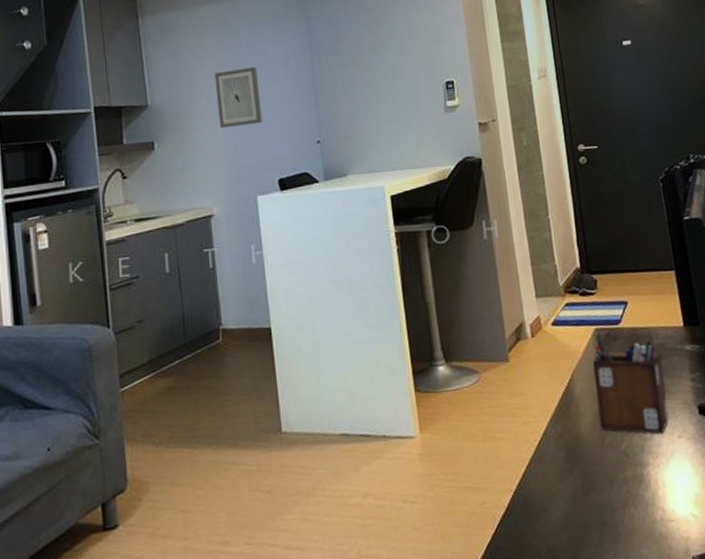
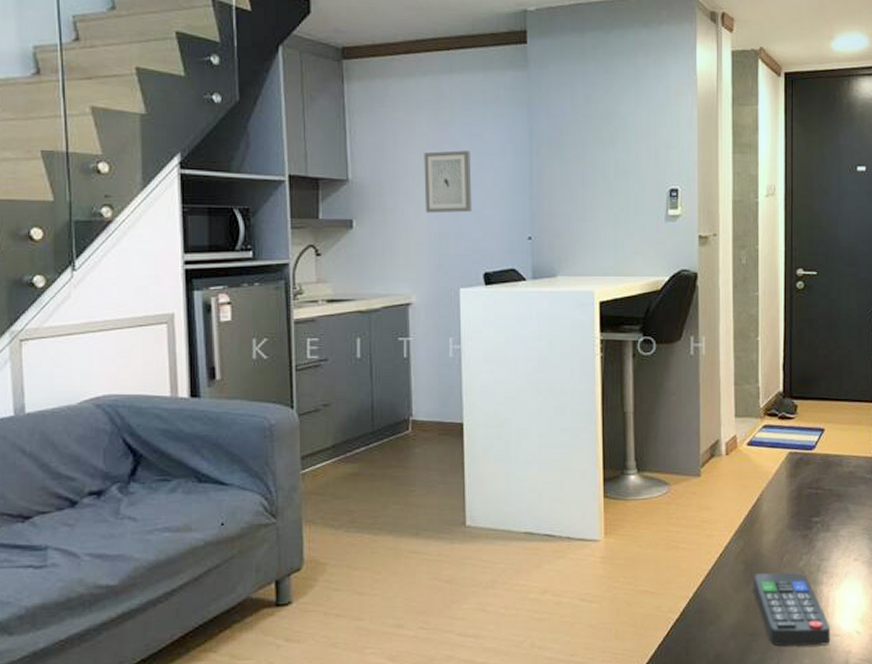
remote control: none [576,455,667,537] -> present [754,572,831,646]
desk organizer: present [592,332,669,434] -> none [781,456,850,556]

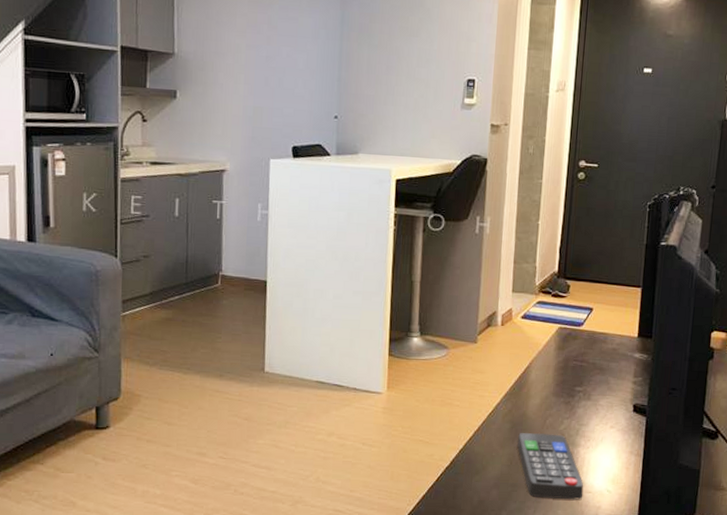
wall art: present [424,150,472,214] -> none [242,31,286,90]

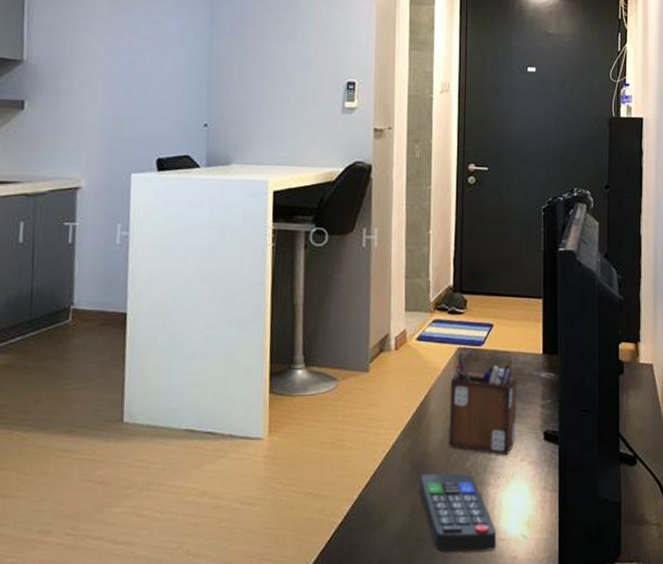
desk organizer: none [545,331,612,423] -> present [449,352,517,456]

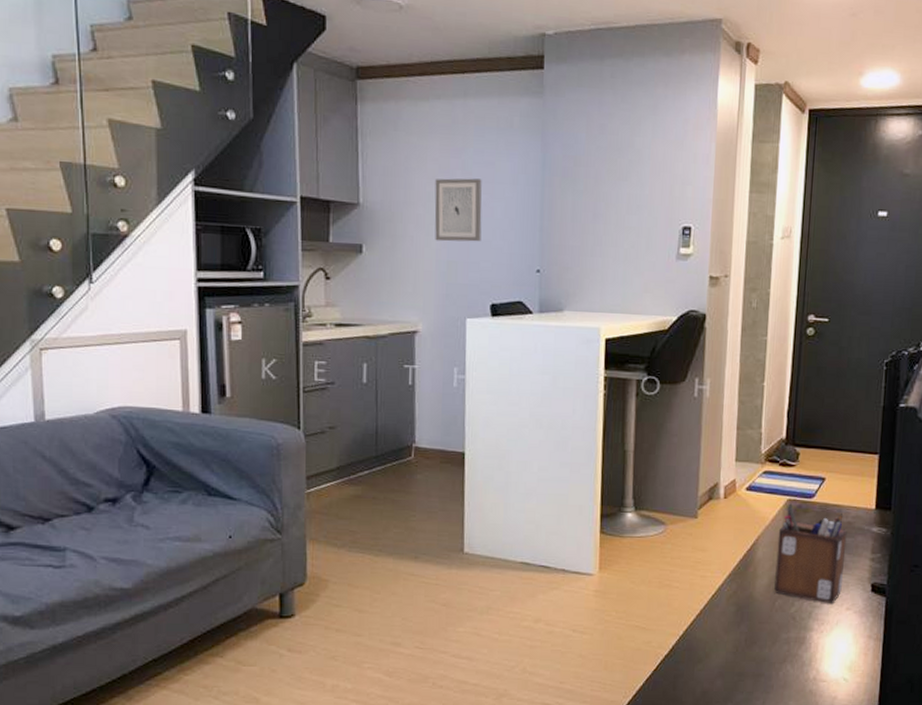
wall art: none [100,35,150,98] -> present [434,178,482,242]
remote control: present [420,473,497,552] -> none [744,617,818,690]

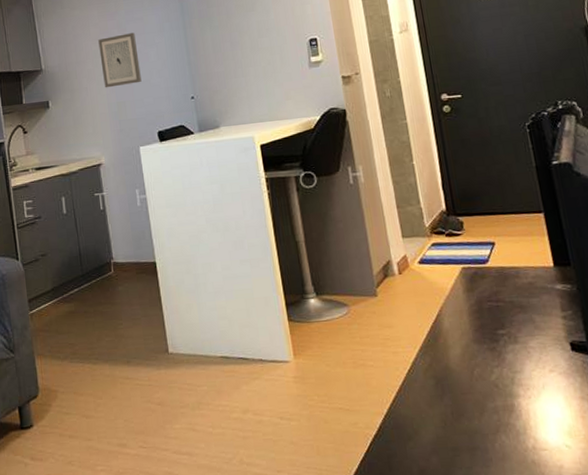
desk organizer: present [774,503,847,604] -> none [460,271,540,368]

